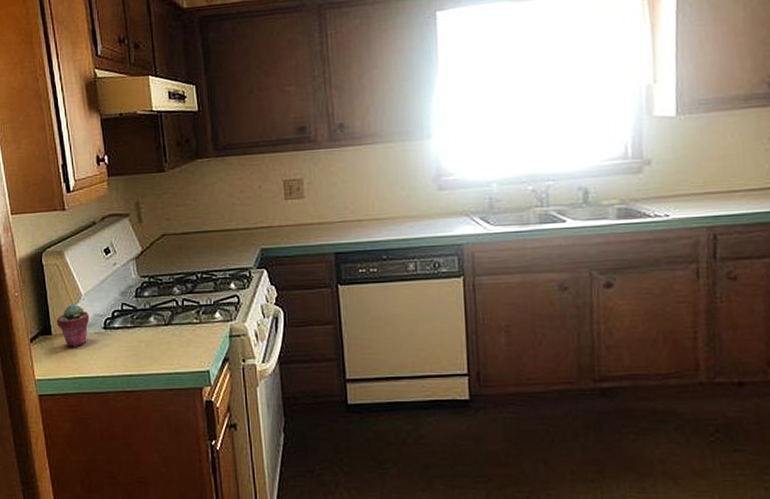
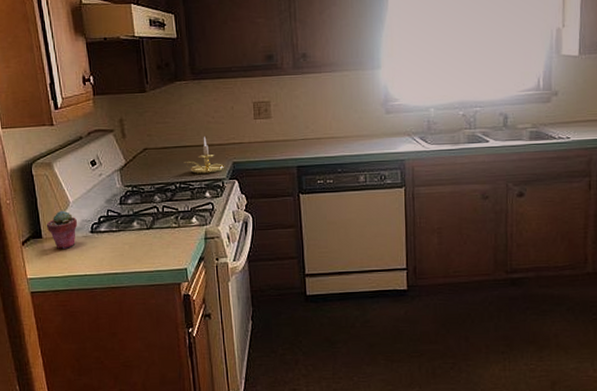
candle holder: none [205,220,252,262] -> present [183,136,225,174]

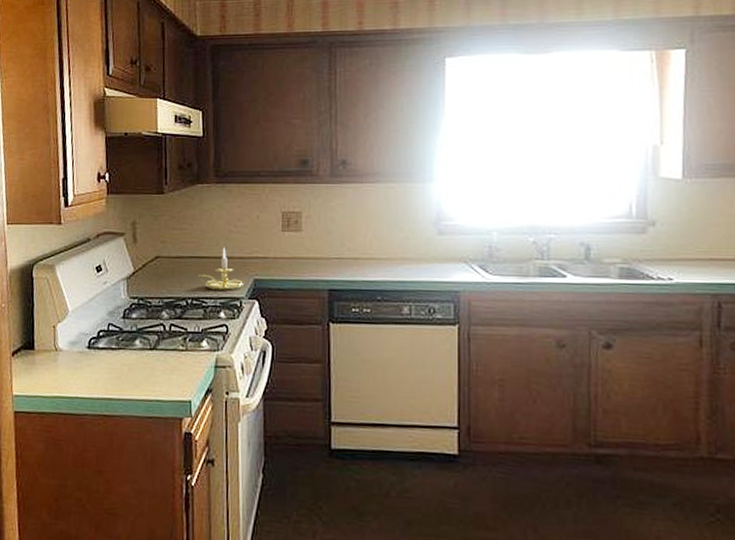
potted succulent: present [46,210,78,249] -> none [40,320,75,365]

